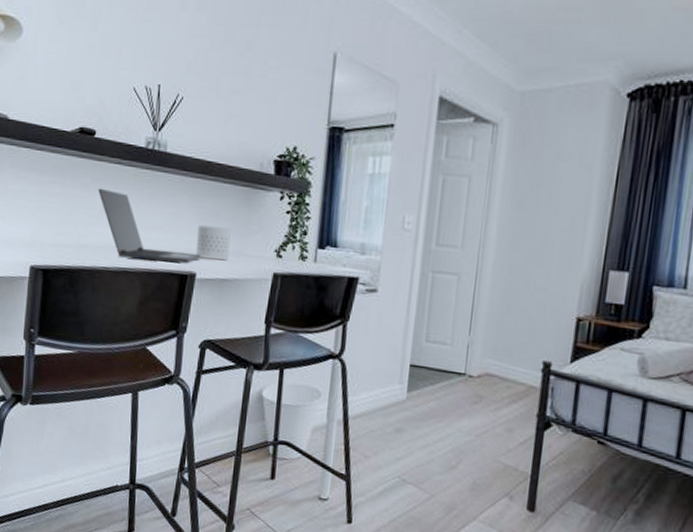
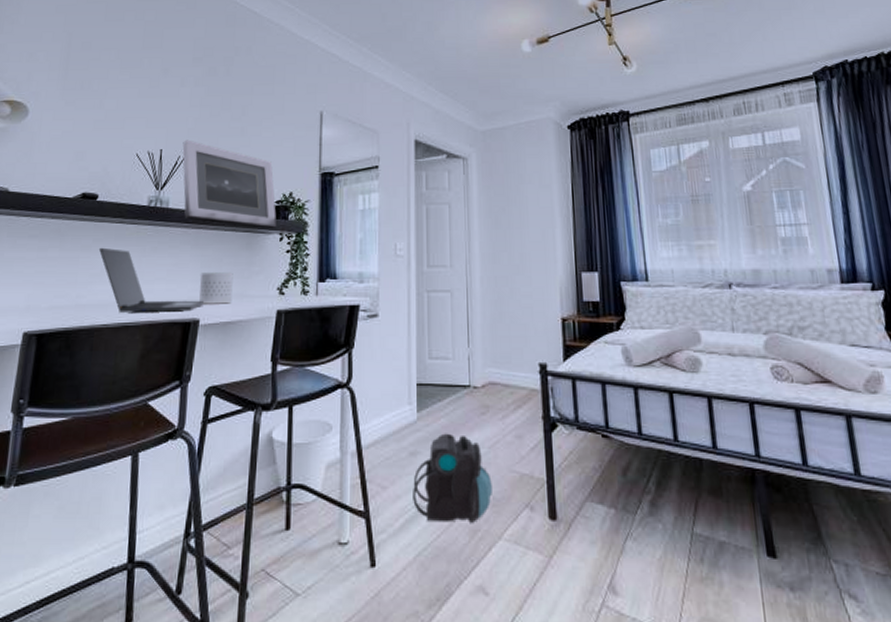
picture frame: none [181,75,279,186] -> present [182,139,277,229]
backpack: none [393,415,475,501] -> present [413,433,492,523]

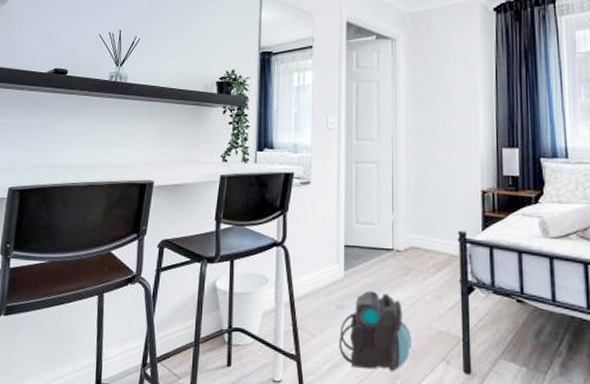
laptop: present [98,247,204,312] -> none [68,116,157,174]
picture frame: present [182,139,277,229] -> none [138,21,221,103]
mug: present [199,272,233,304] -> none [153,140,183,169]

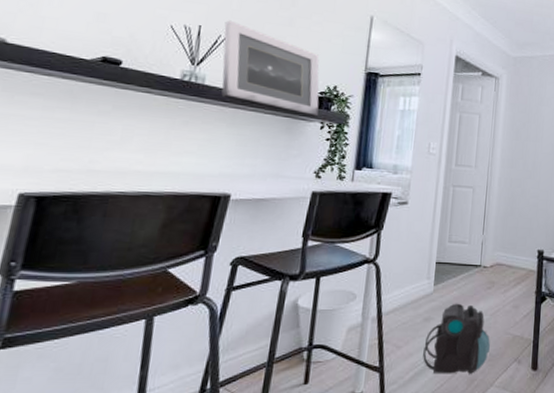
picture frame: none [138,21,221,103] -> present [221,20,319,118]

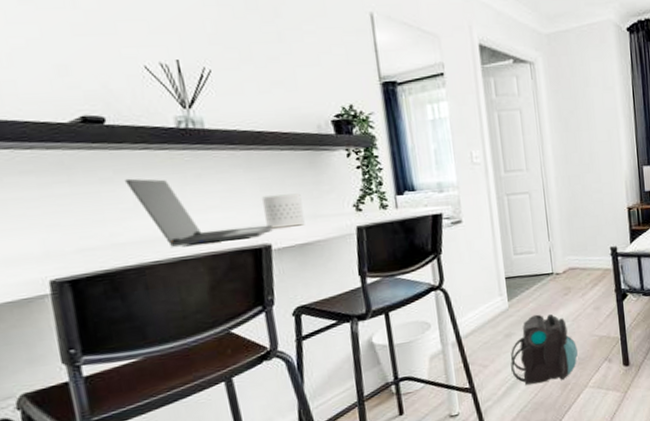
laptop: none [119,114,237,186] -> present [124,178,273,247]
picture frame: present [221,20,319,118] -> none [204,47,342,146]
mug: none [232,150,270,182] -> present [261,193,305,229]

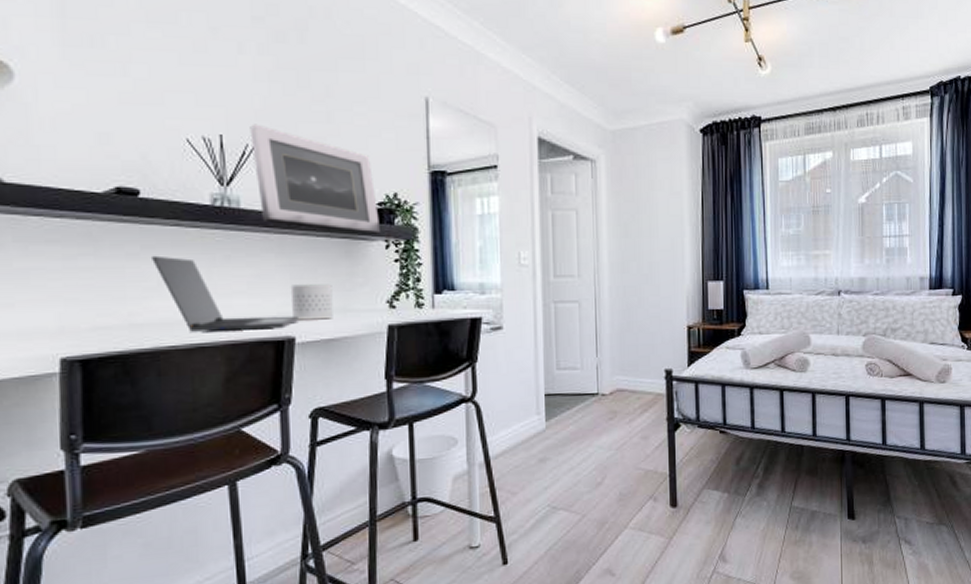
picture frame: none [204,47,342,146] -> present [249,124,382,235]
backpack: present [511,313,578,385] -> none [543,439,619,519]

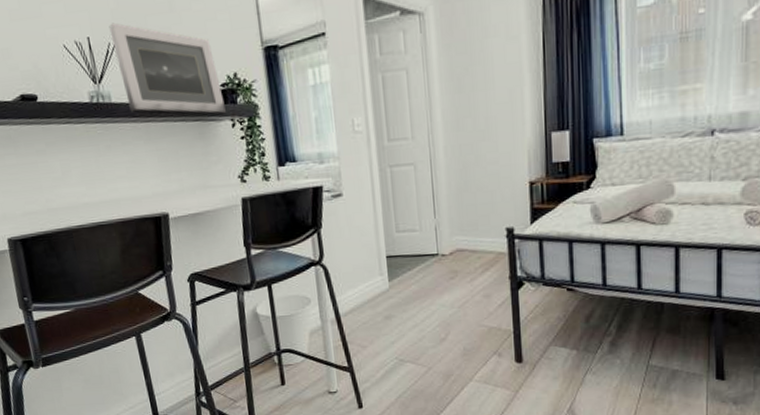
laptop: present [150,255,298,332] -> none [53,150,169,213]
mug: present [290,284,333,320] -> none [159,164,196,198]

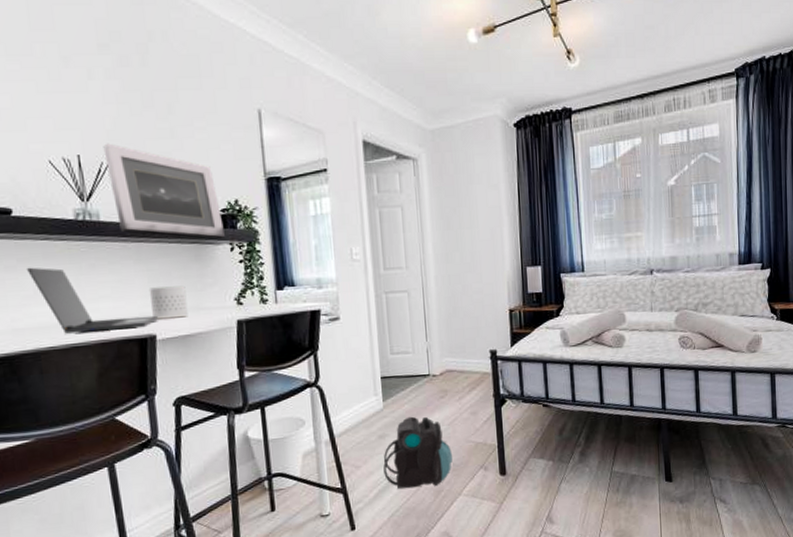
laptop: none [53,150,169,213] -> present [26,267,158,334]
mug: none [159,164,196,198] -> present [148,285,188,319]
backpack: none [390,297,463,371] -> present [383,416,452,489]

